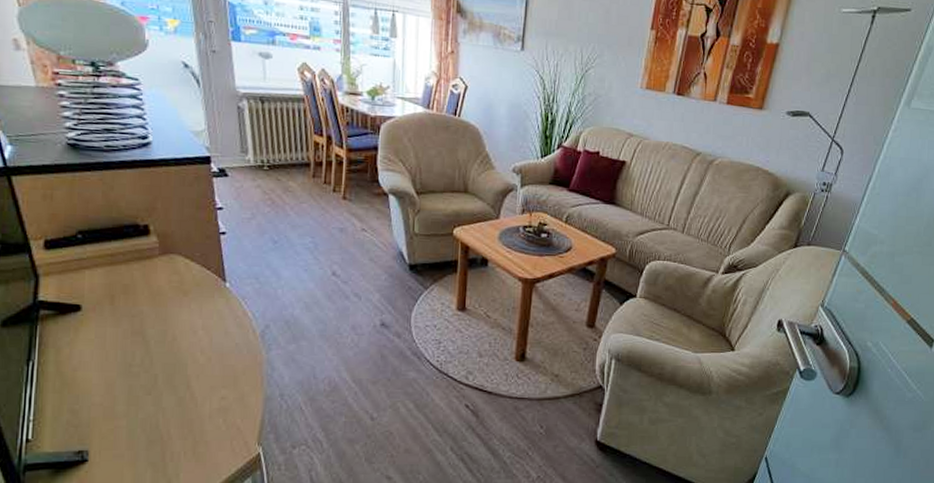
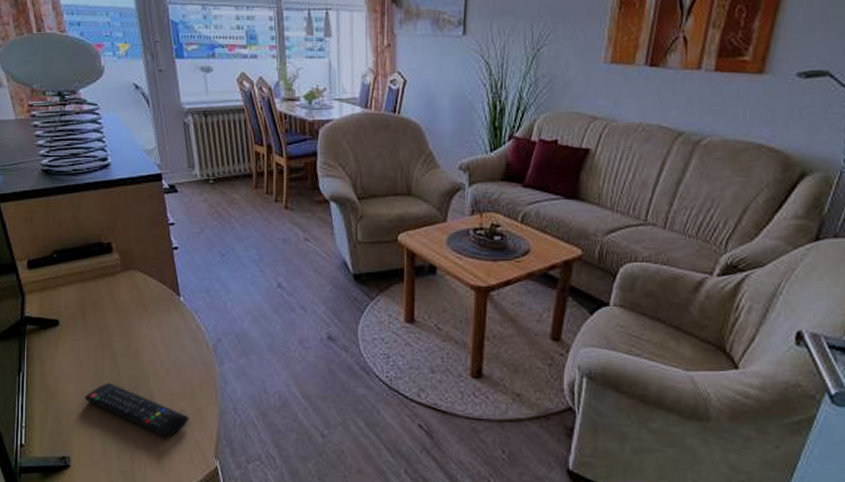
remote control: none [108,370,231,426] -> present [84,382,189,437]

